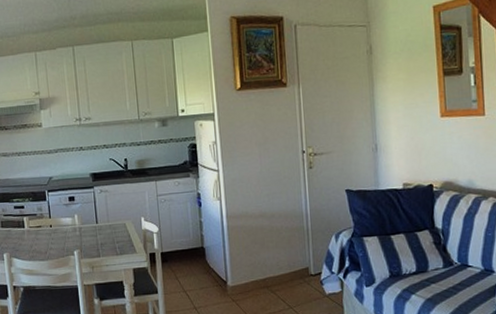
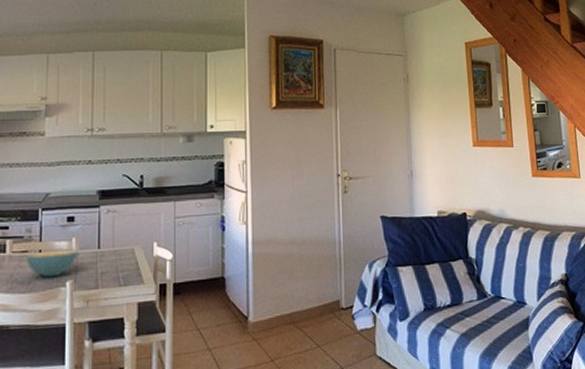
cereal bowl: none [40,224,81,248] -> present [25,249,78,278]

